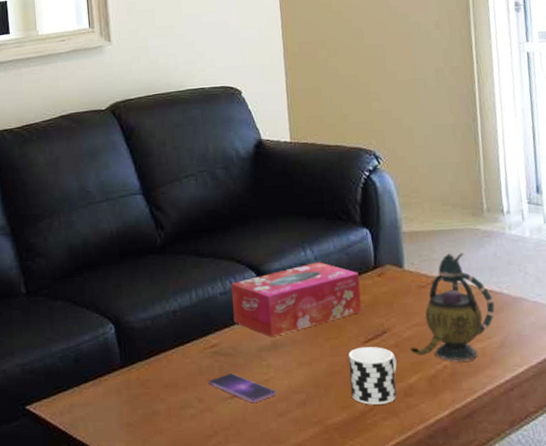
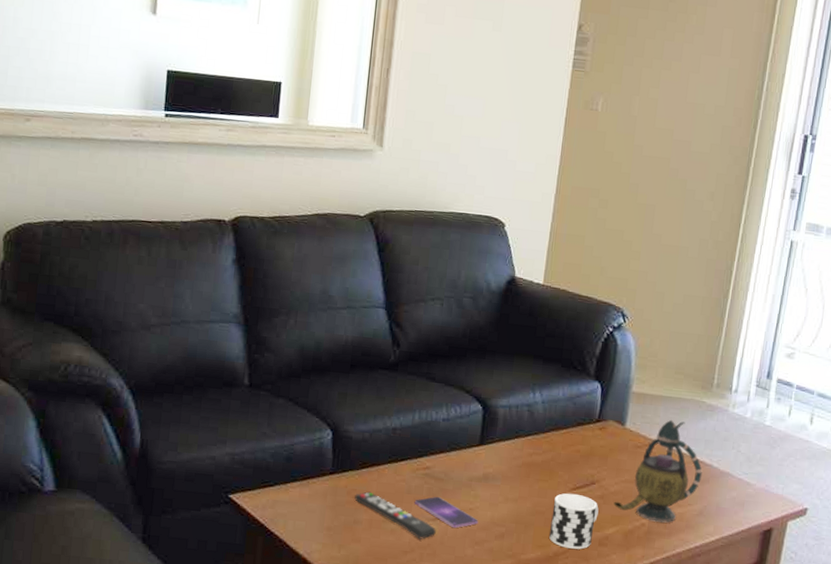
remote control: none [148,379,236,421] -> present [354,491,436,540]
tissue box: present [231,262,362,338] -> none [451,405,581,470]

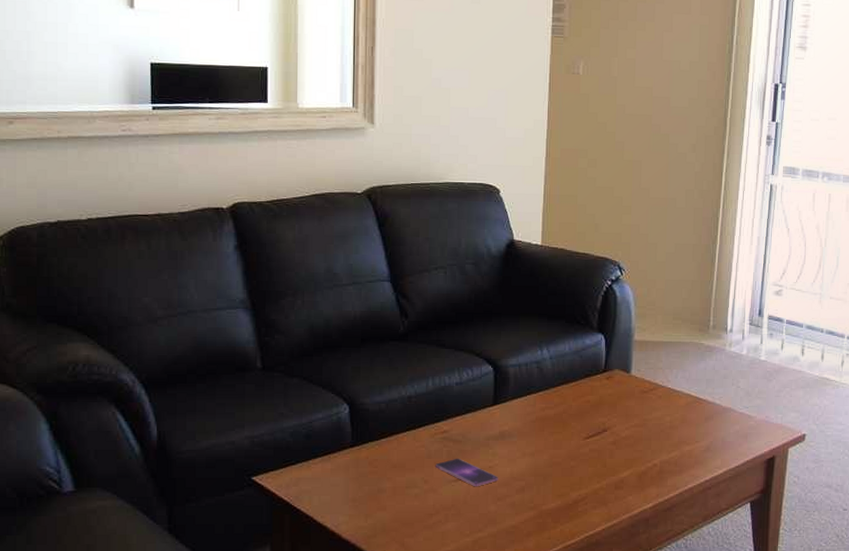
remote control: present [354,491,436,540] -> none [376,460,459,501]
cup: present [549,493,599,549] -> none [568,442,612,495]
teapot: present [613,419,702,523] -> none [626,363,706,461]

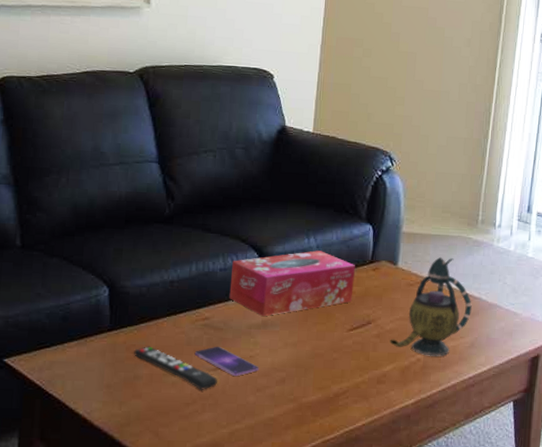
remote control: none [376,460,459,501] -> present [134,346,217,390]
tissue box: none [466,362,589,428] -> present [229,250,355,317]
teapot: none [626,363,706,461] -> present [389,256,472,356]

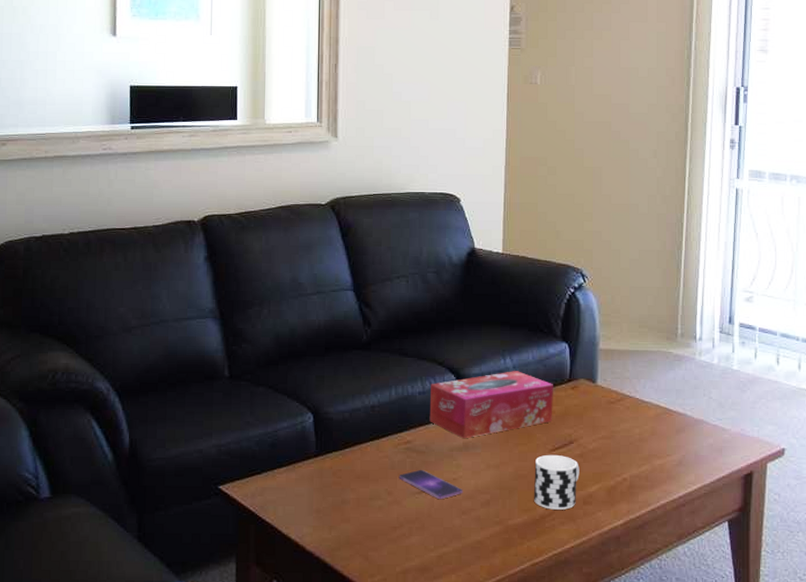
remote control: present [134,346,217,390] -> none [340,471,423,514]
cup: none [329,334,376,388] -> present [534,454,580,510]
teapot: present [389,256,472,356] -> none [593,372,677,475]

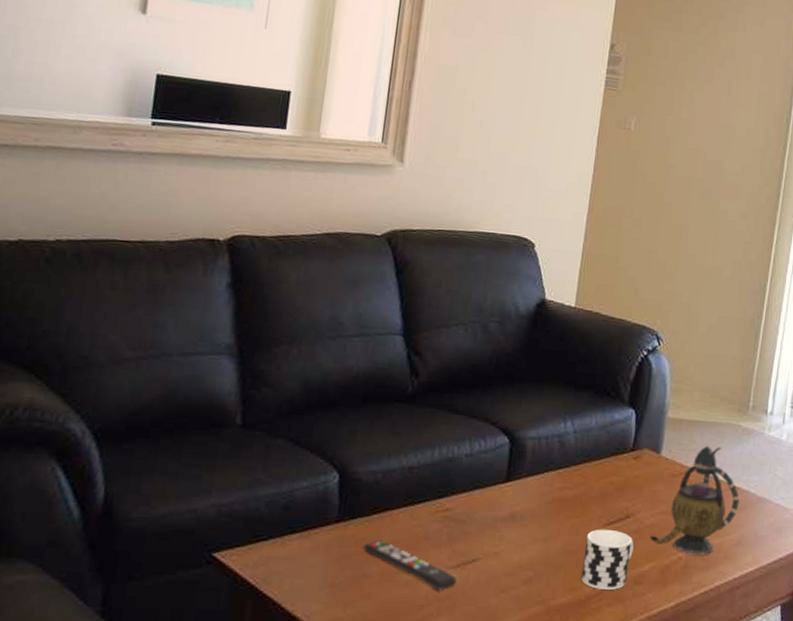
remote control: none [340,471,423,514] -> present [363,540,457,591]
smartphone: present [398,469,463,499] -> none [432,540,504,575]
tissue box: present [429,371,553,439] -> none [474,436,615,509]
teapot: none [593,372,677,475] -> present [649,445,740,555]

